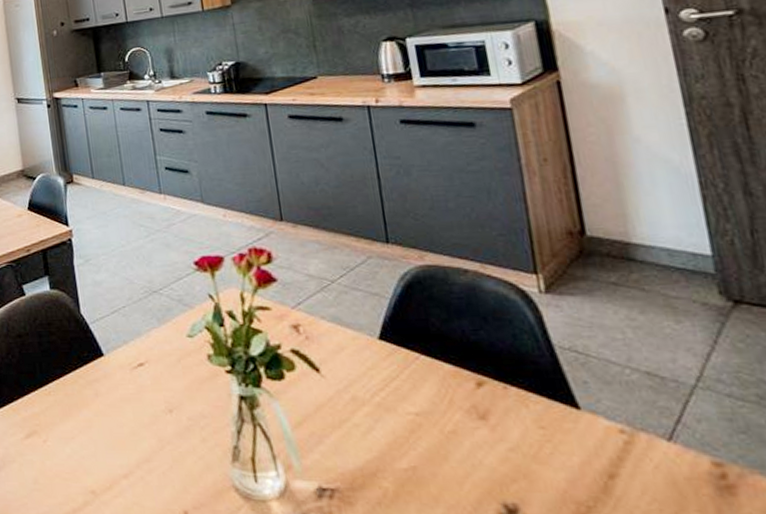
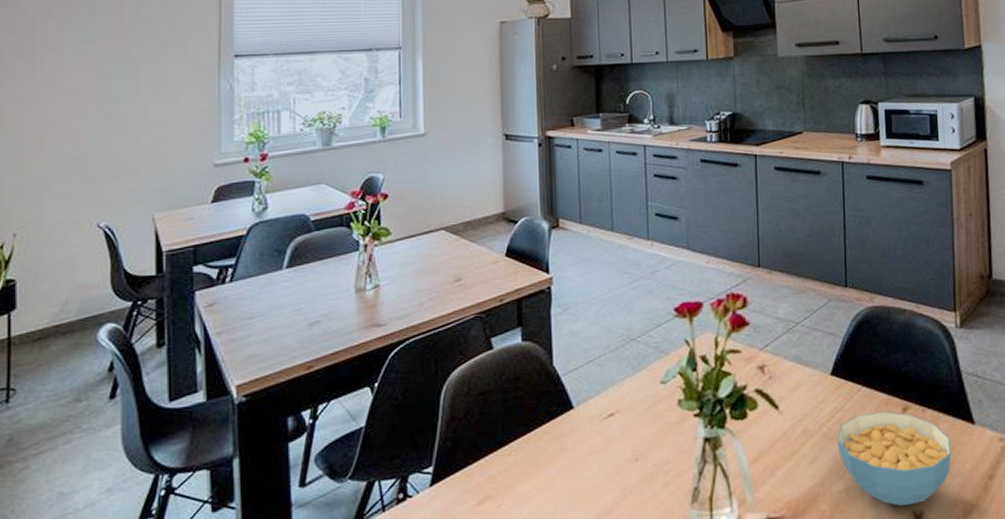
cereal bowl: none [393,384,551,496] -> present [836,411,951,506]

